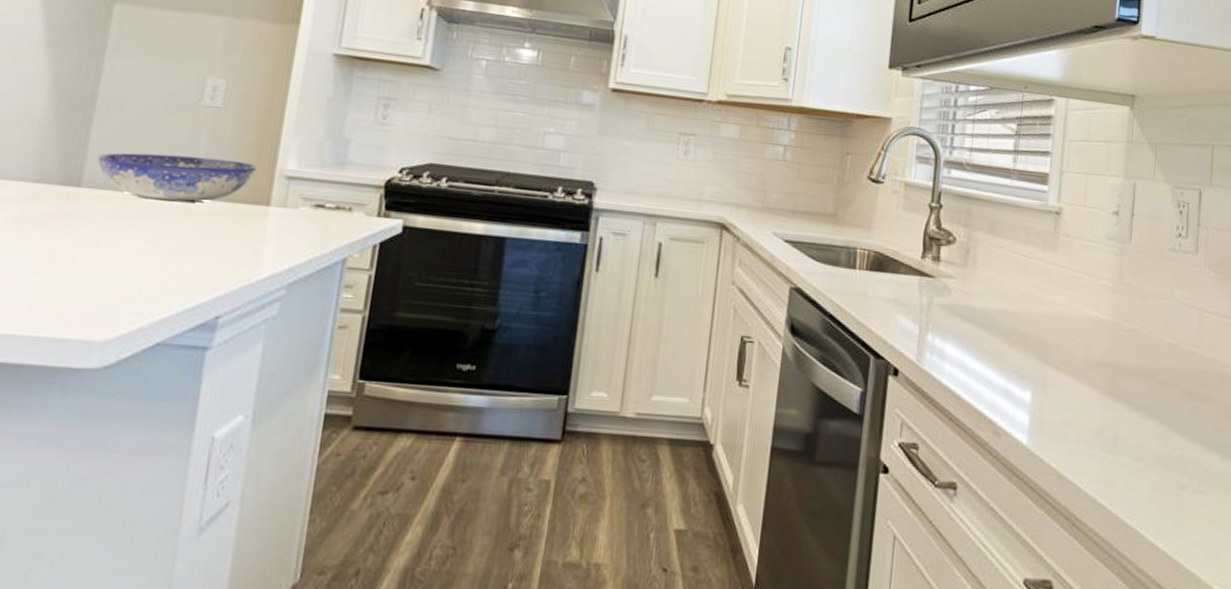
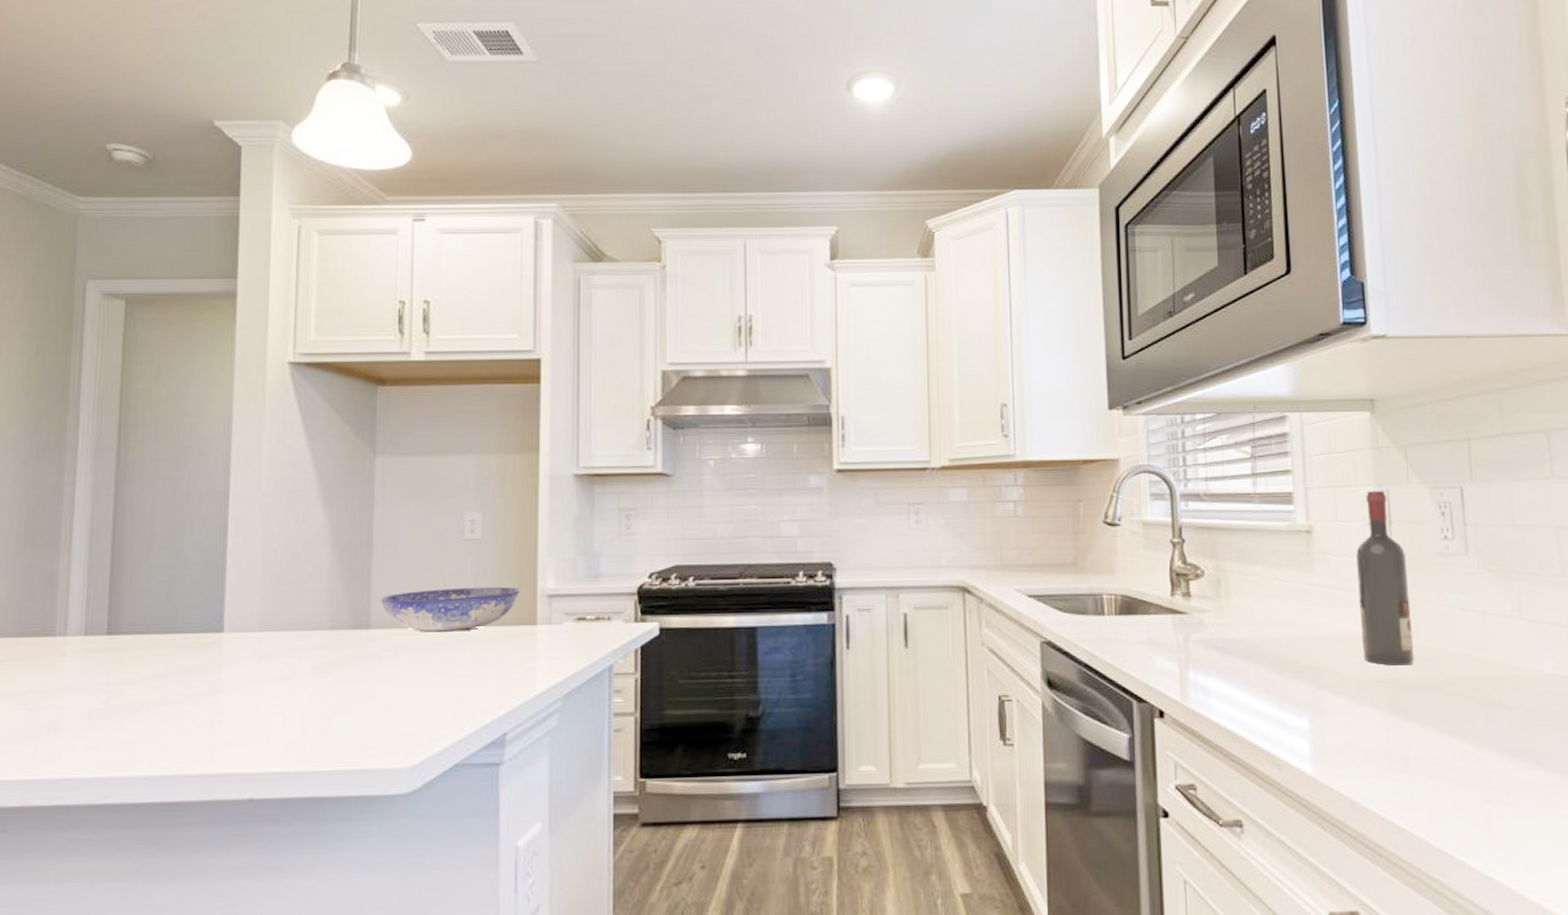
wine bottle: none [1090,182,1142,352] -> present [1356,491,1414,666]

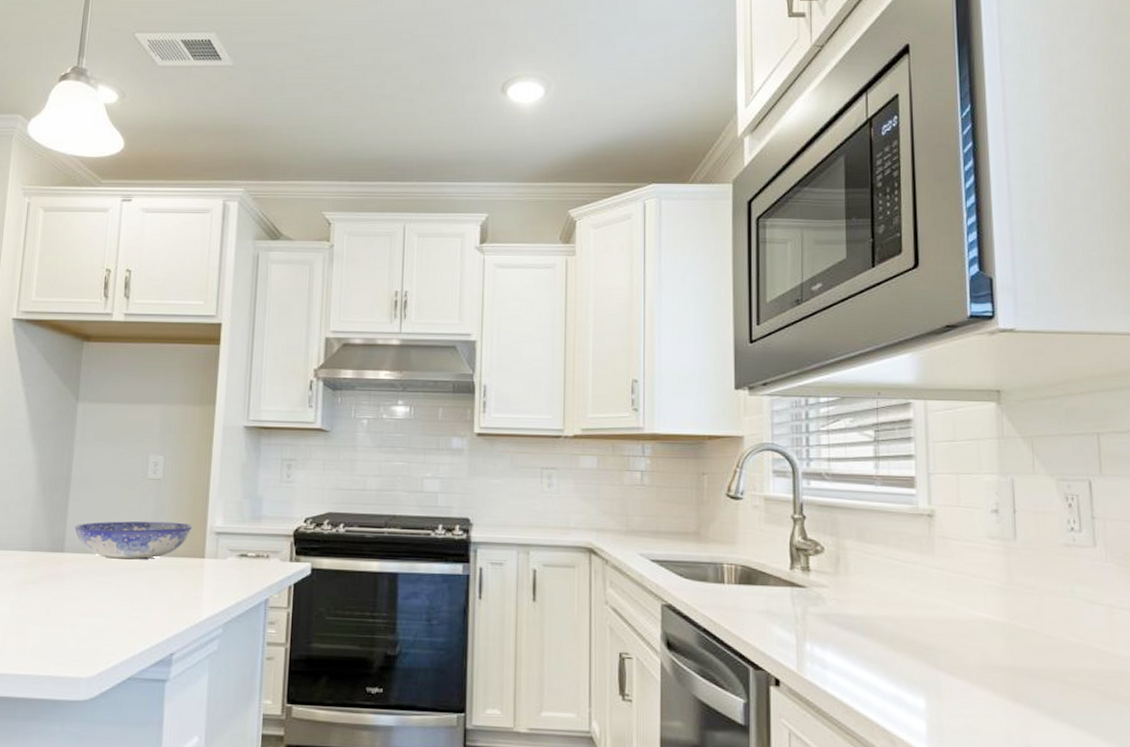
wine bottle: present [1356,491,1414,666] -> none [978,479,1037,653]

